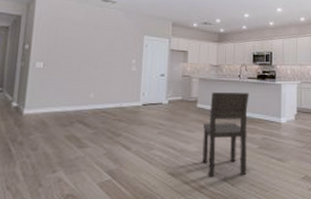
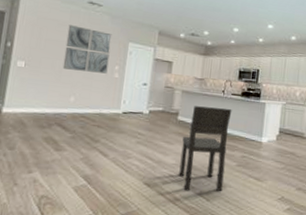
wall art: none [81,23,127,68] -> present [62,25,112,74]

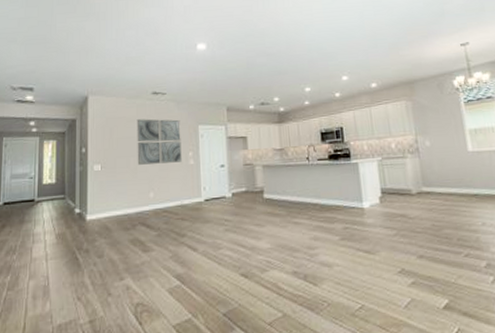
dining chair: present [179,106,232,191] -> none [273,176,330,278]

